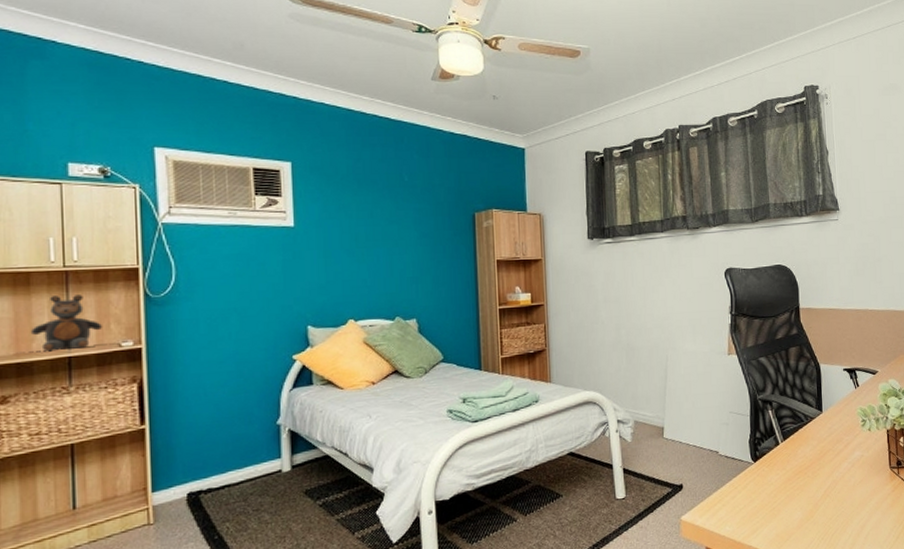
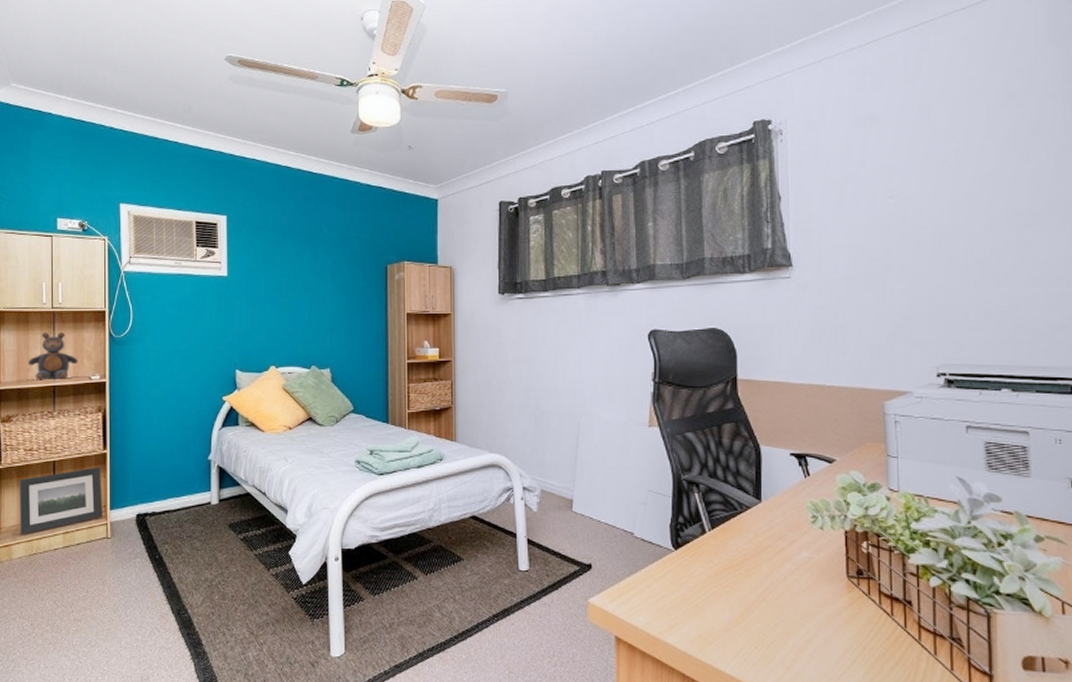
picture frame: none [21,445,142,536] -> present [19,467,102,535]

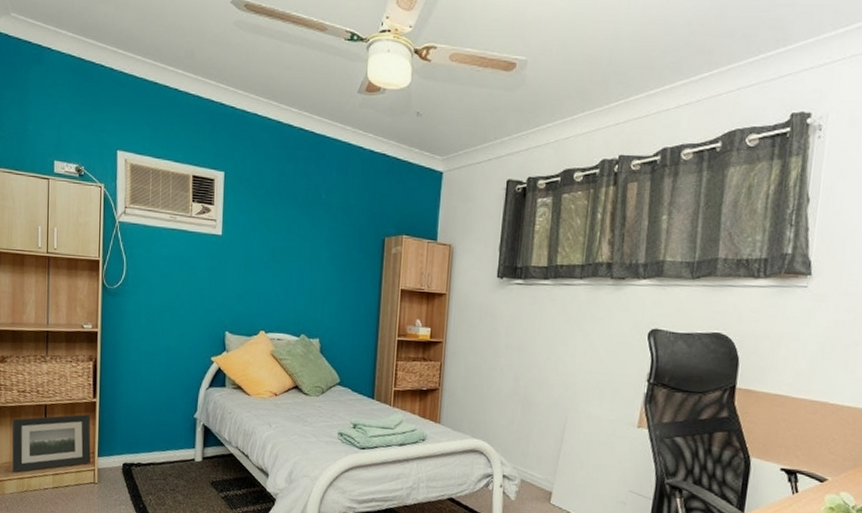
teddy bear: present [27,333,79,380] -> none [22,277,72,325]

